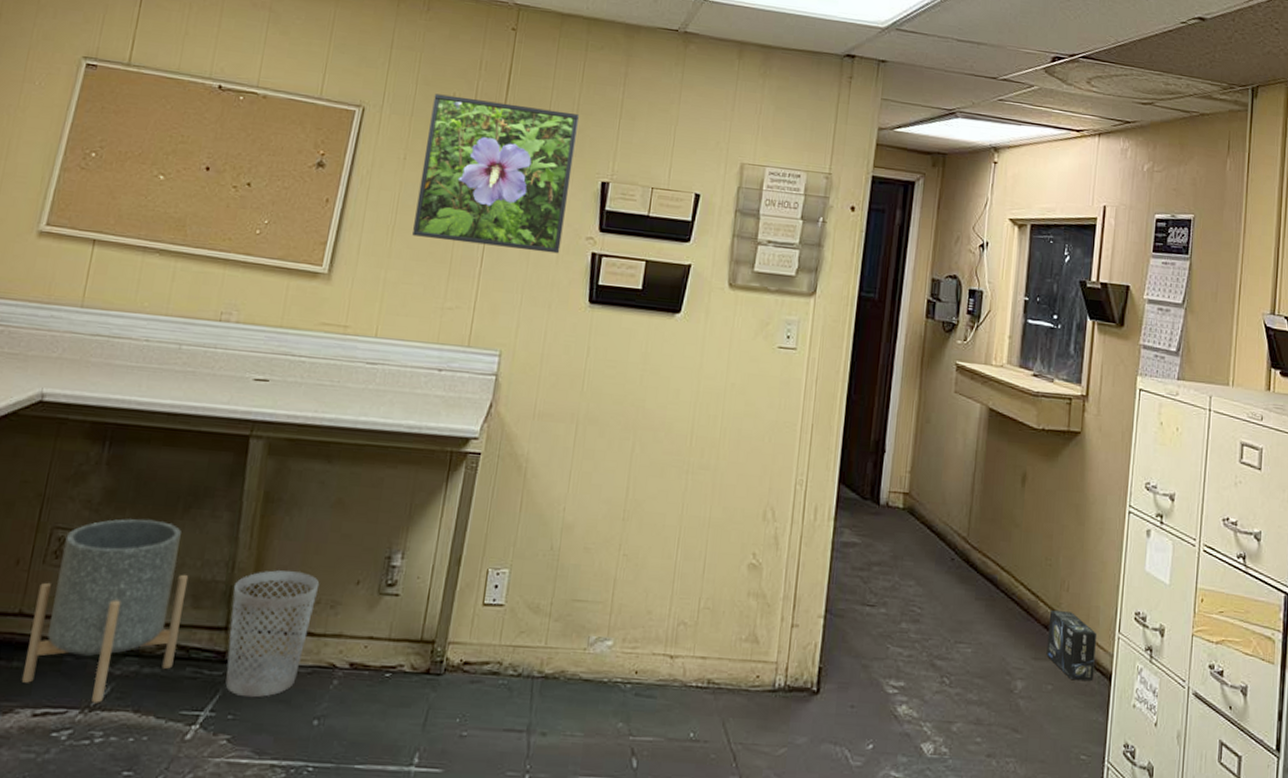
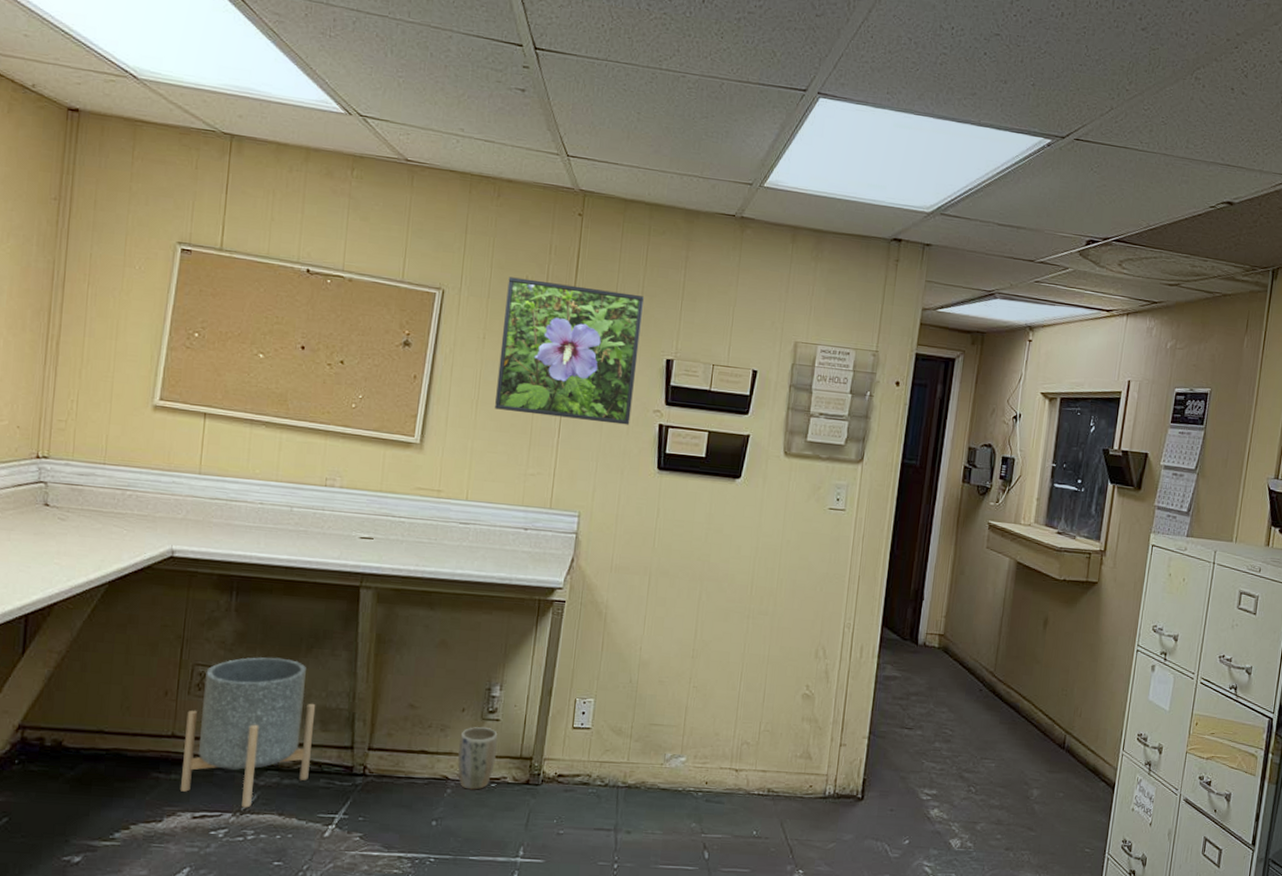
wastebasket: present [225,570,320,698] -> none [355,700,430,804]
plant pot: none [347,603,396,681] -> present [457,727,498,790]
box: present [1046,610,1098,681] -> none [1059,732,1104,789]

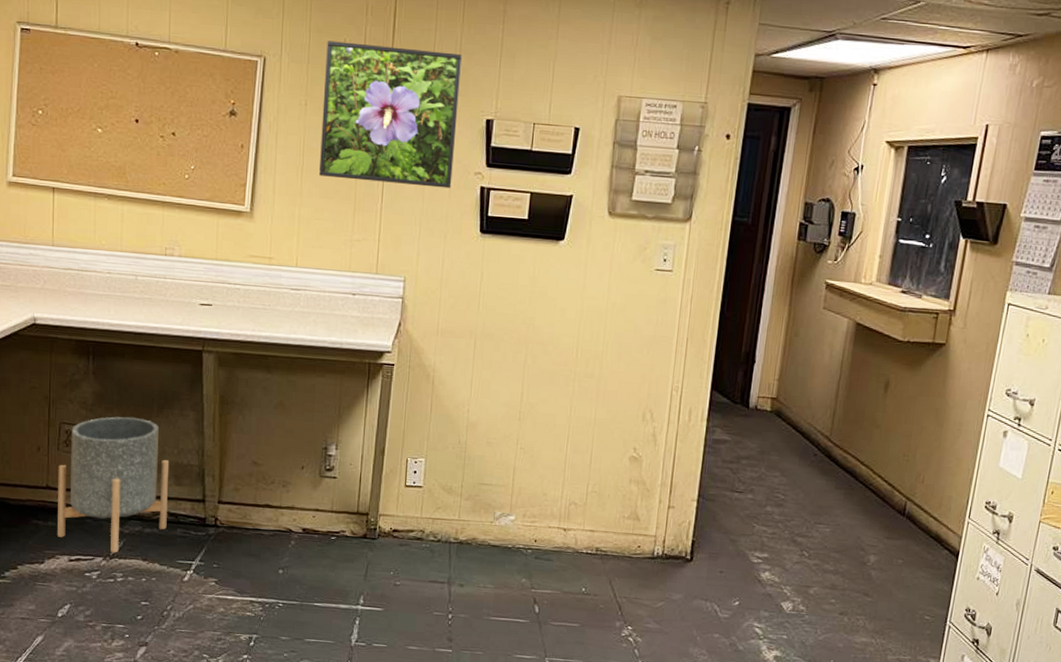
plant pot: present [457,727,498,790] -> none [300,483,335,542]

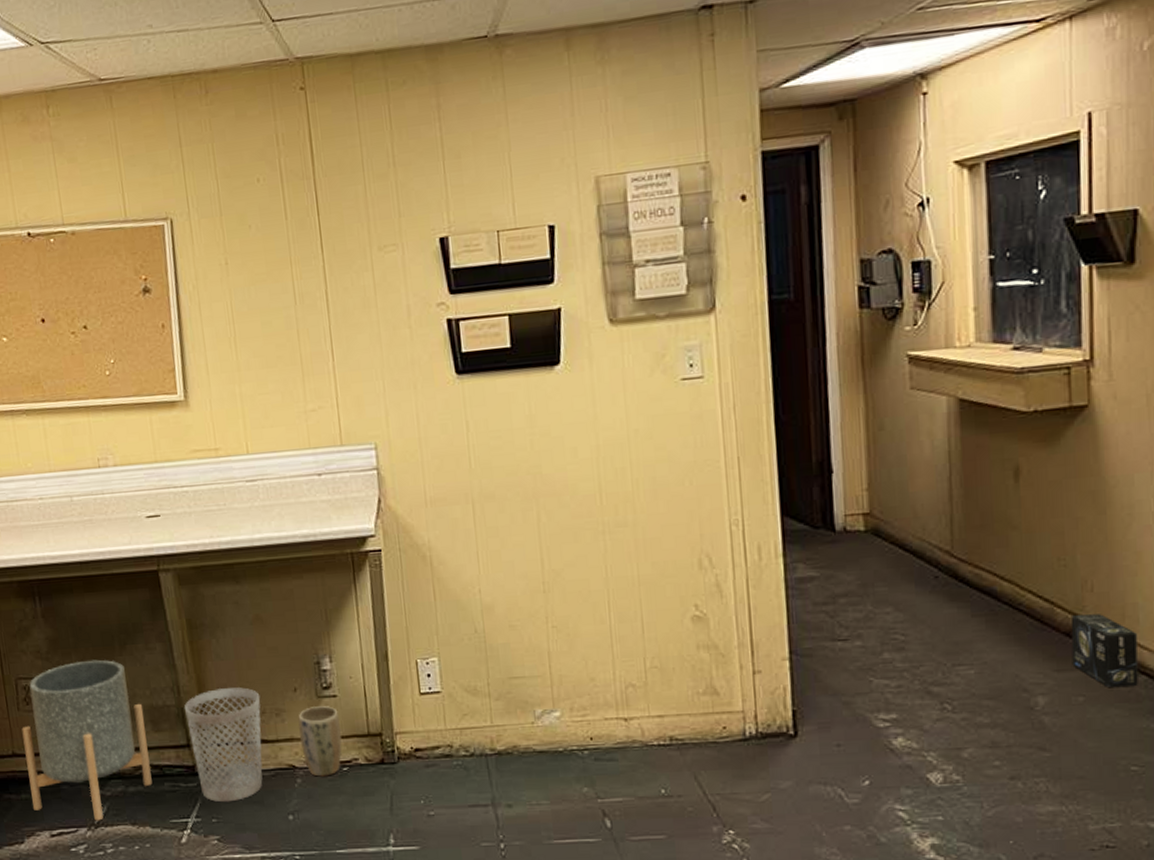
wastebasket: none [205,457,272,552] -> present [184,687,263,803]
plant pot: none [300,483,335,542] -> present [298,706,342,777]
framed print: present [319,41,462,189] -> none [238,168,412,343]
box: none [899,499,948,557] -> present [1071,614,1139,687]

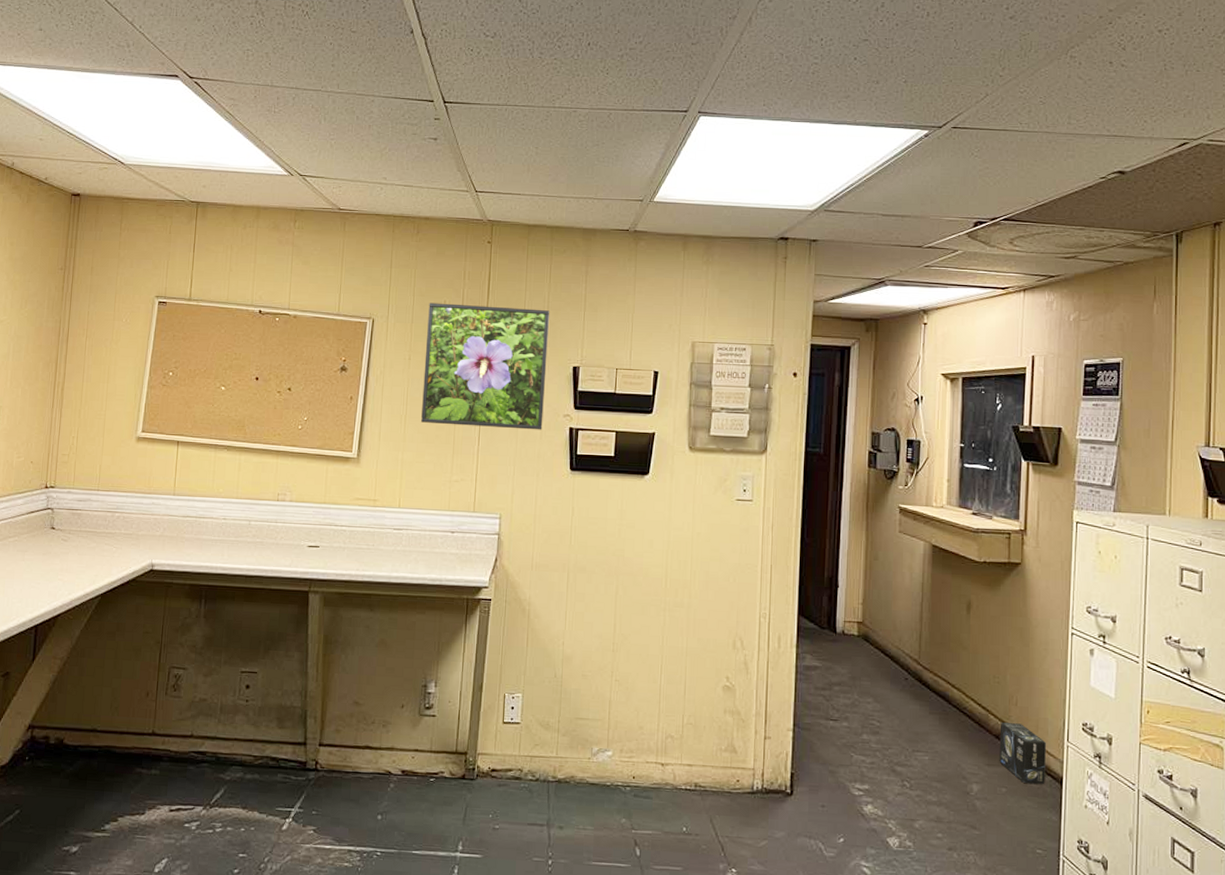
planter: present [21,659,153,821] -> none [160,659,273,802]
wastebasket: present [184,687,263,803] -> none [307,697,373,798]
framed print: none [238,168,412,343] -> present [421,303,549,430]
plant pot: present [298,706,342,777] -> none [399,723,434,785]

